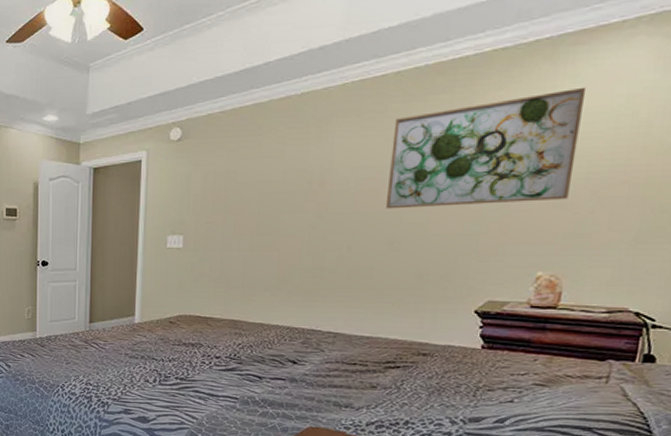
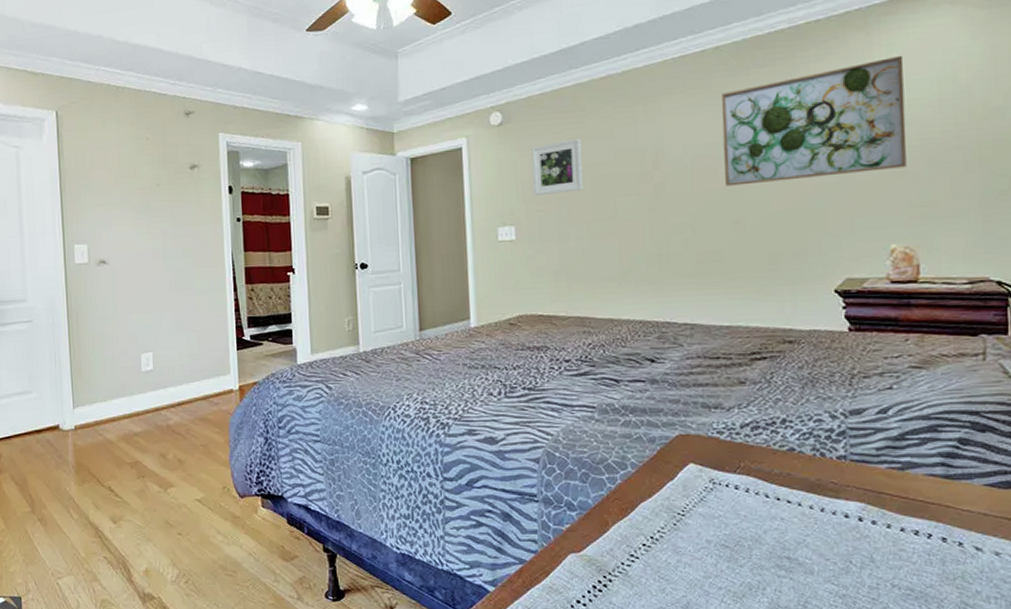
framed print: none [204,156,254,208] -> present [531,138,584,195]

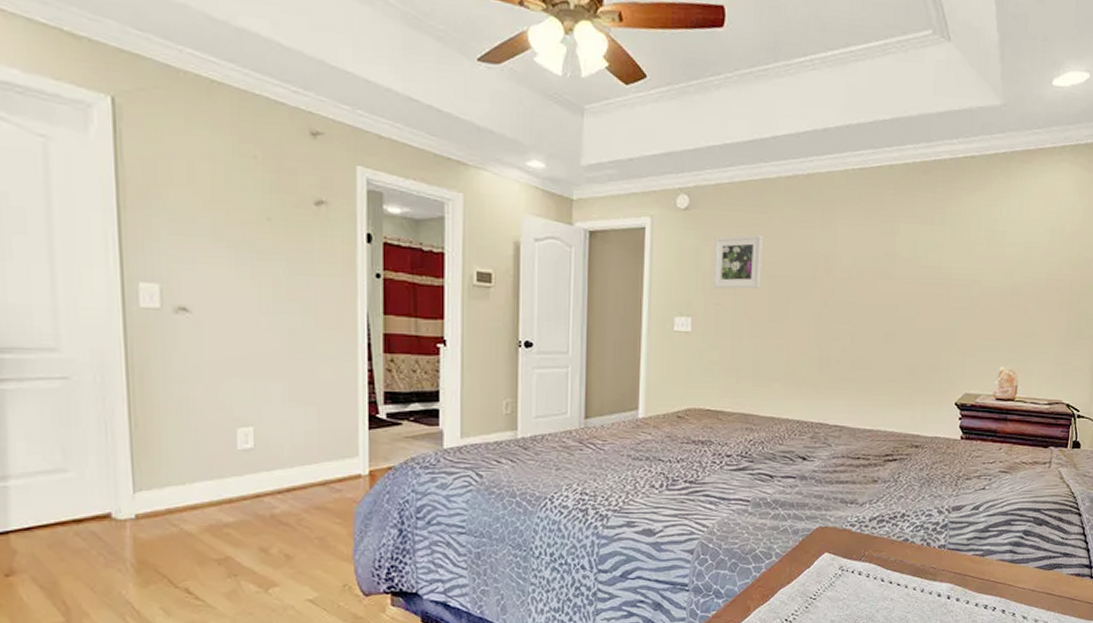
wall art: present [721,55,907,186] -> none [883,201,1031,302]

